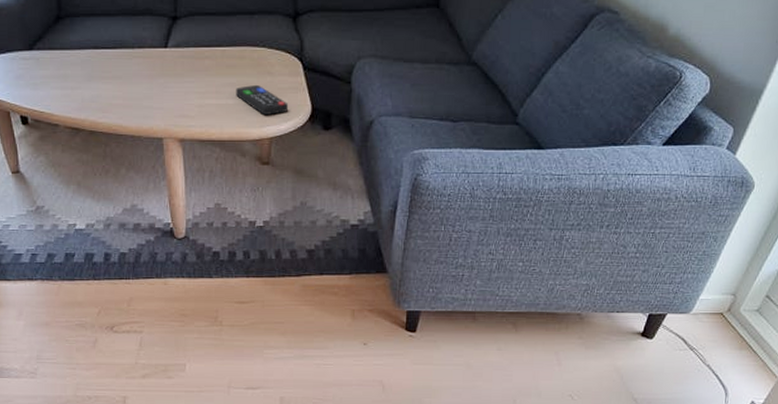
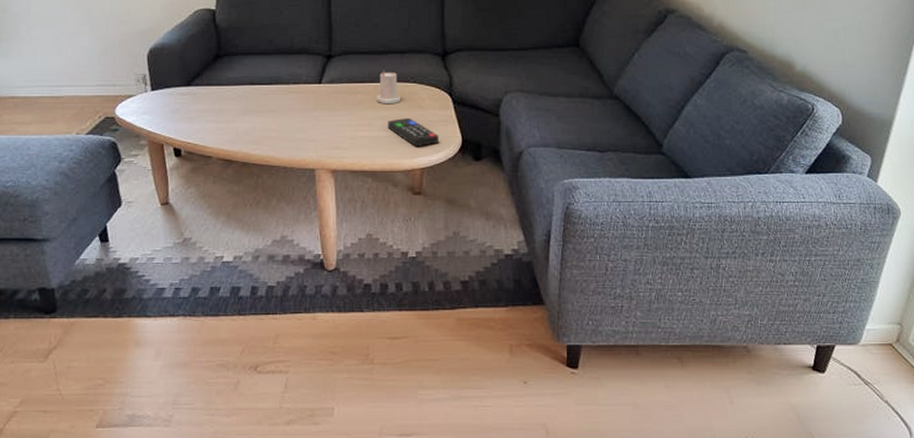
candle: none [223,33,251,69] -> present [375,70,402,103]

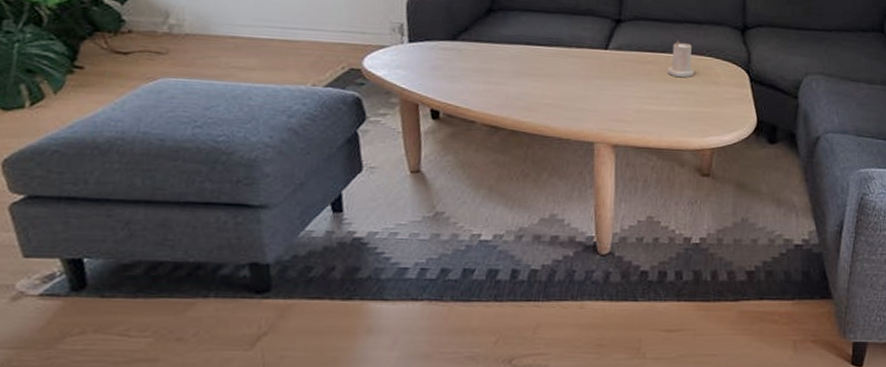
remote control: present [388,117,440,147] -> none [678,93,734,126]

